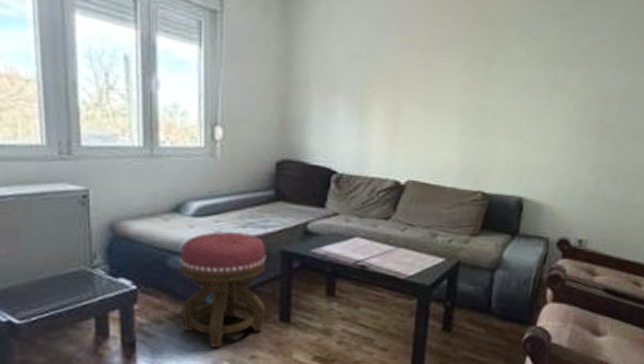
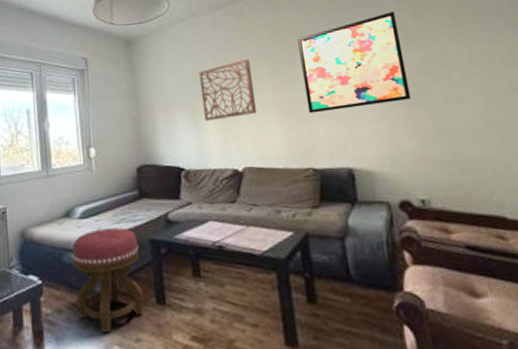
decorative wall panel: none [372,42,442,117] -> present [199,59,257,121]
wall art: none [494,17,620,130] -> present [297,11,411,113]

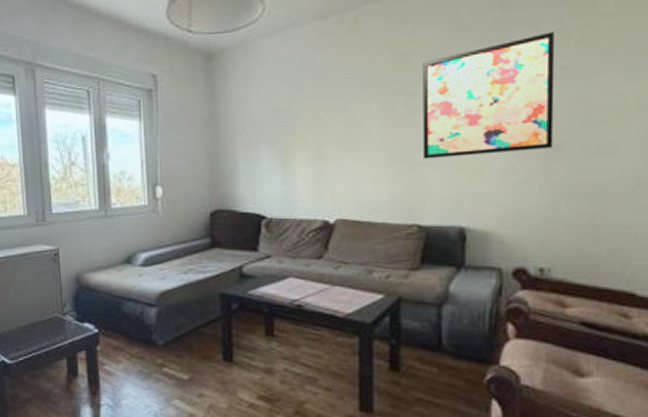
ottoman: present [72,227,144,333] -> none [132,278,210,386]
decorative wall panel: present [199,59,257,121] -> none [293,86,360,162]

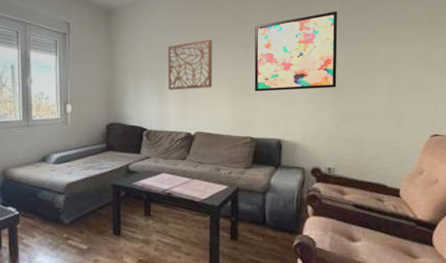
decorative wall panel: none [293,86,360,162] -> present [167,39,213,90]

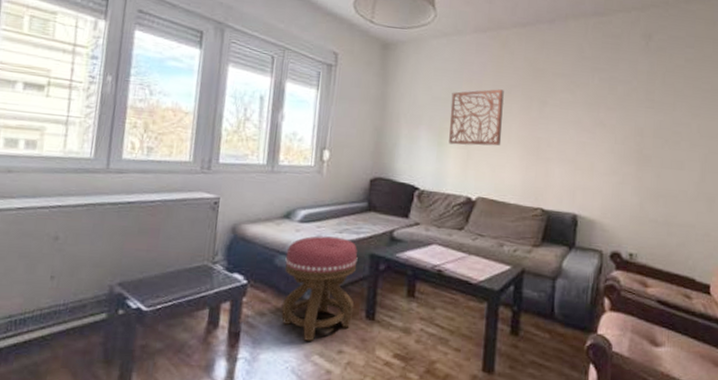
ottoman: none [46,173,104,254] -> present [281,235,358,341]
wall art: present [254,11,338,92] -> none [549,72,646,159]

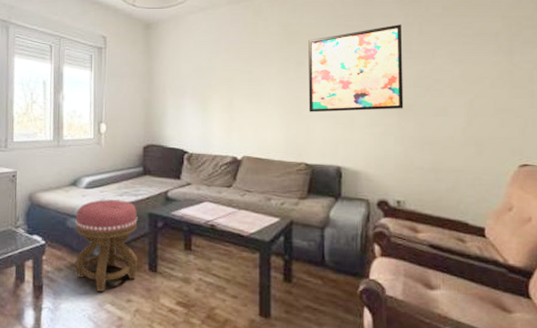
decorative wall panel: present [449,89,504,146] -> none [211,55,262,110]
wall art: none [549,72,646,159] -> present [308,24,404,113]

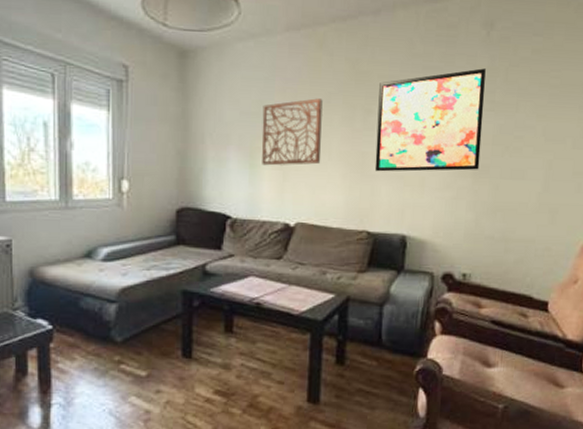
ottoman: present [75,199,138,292] -> none [91,274,169,383]
decorative wall panel: none [211,55,262,110] -> present [262,98,323,166]

